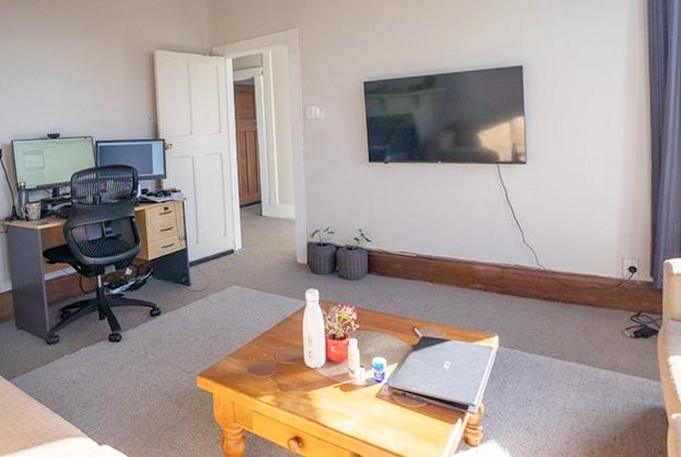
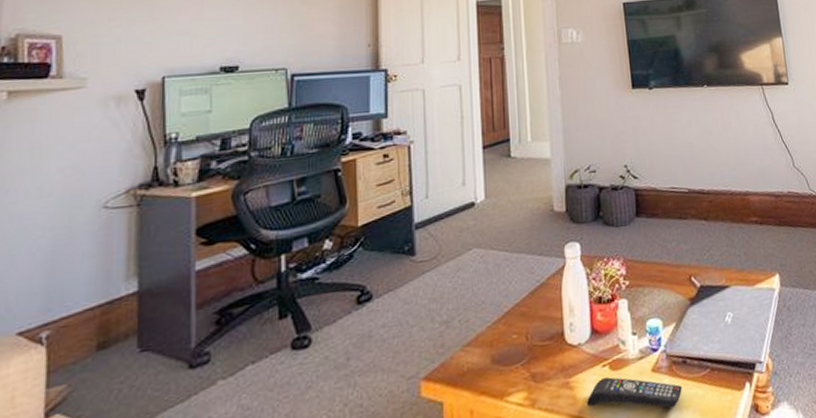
remote control: none [321,396,401,427] -> present [587,377,682,409]

